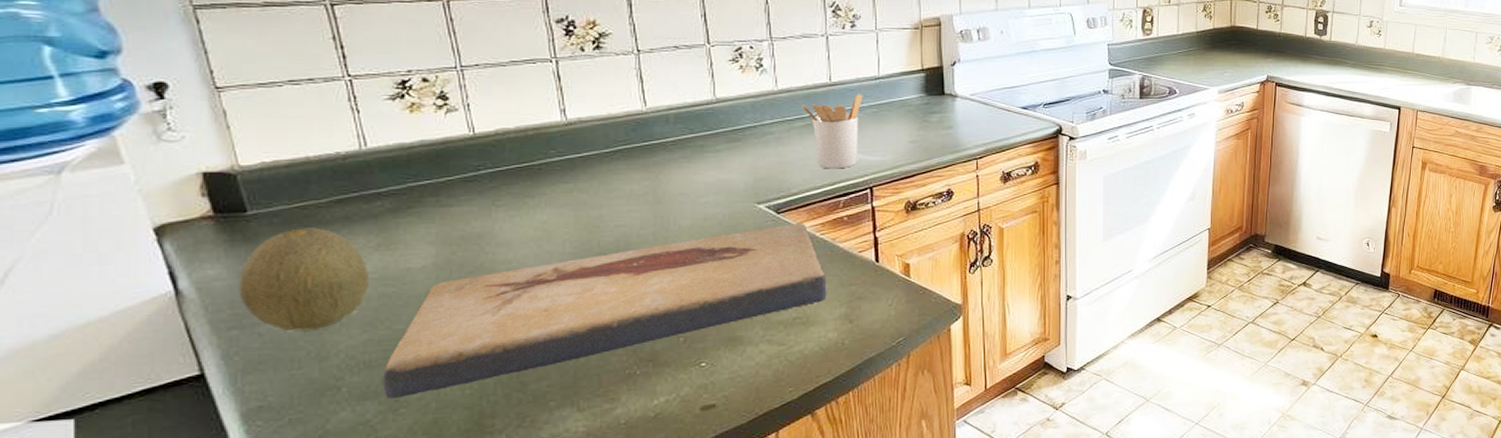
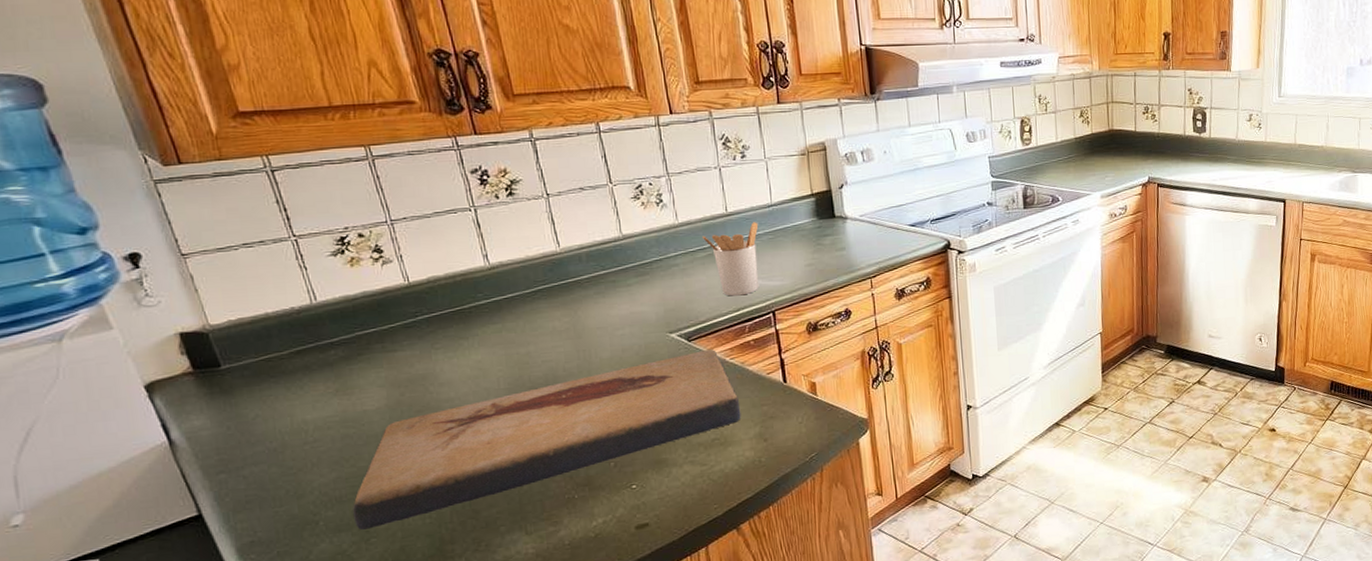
fruit: present [238,228,368,332] -> none [220,377,332,473]

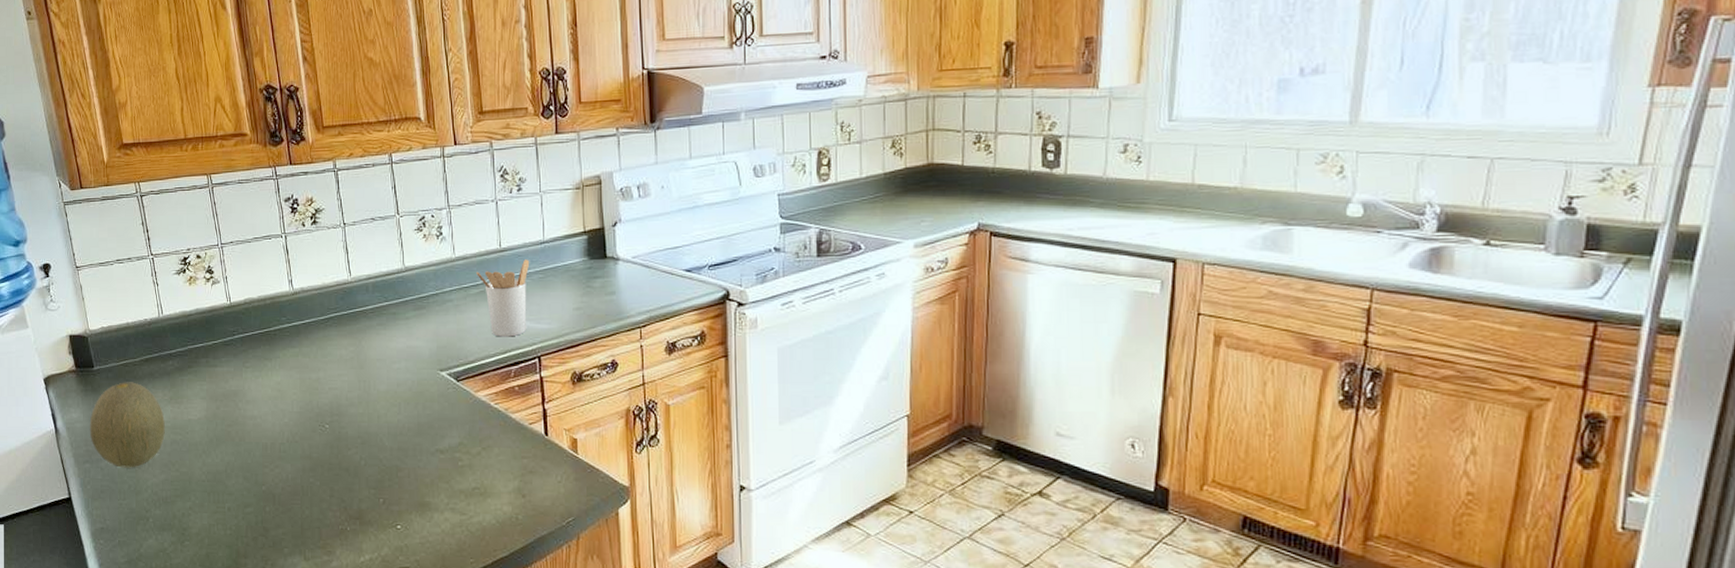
fruit: none [220,377,332,473] -> present [89,382,165,468]
fish fossil: present [353,349,741,530] -> none [174,392,502,532]

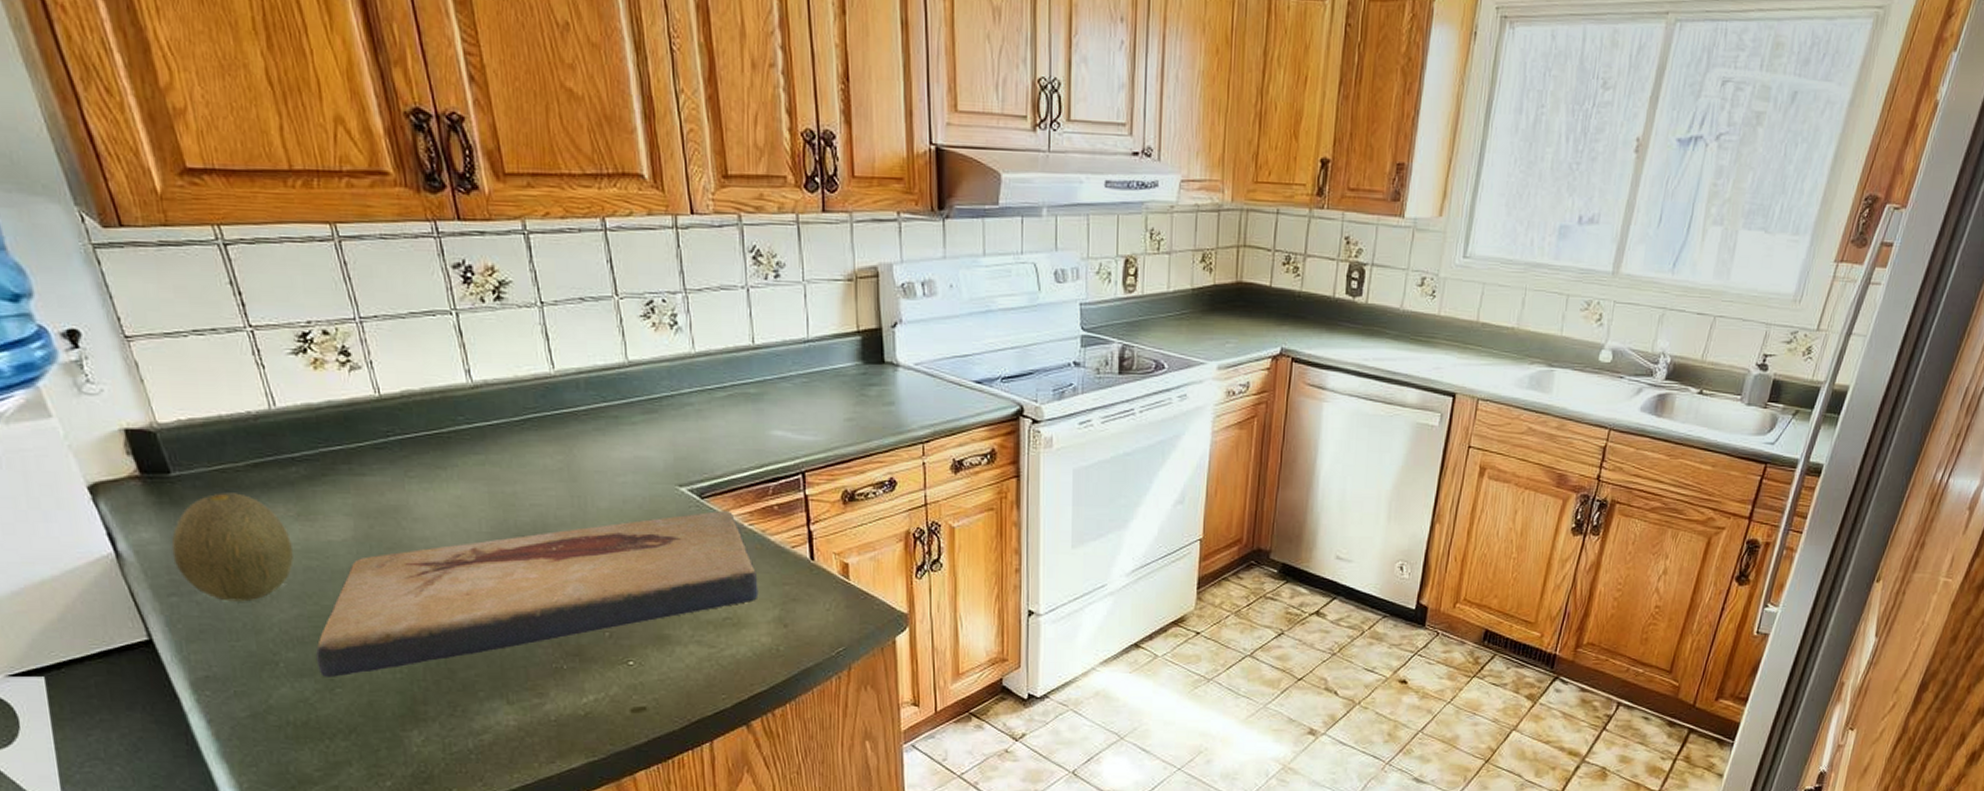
fish fossil: none [174,392,502,532] -> present [316,511,759,677]
utensil holder: present [476,259,530,337] -> none [723,360,791,449]

